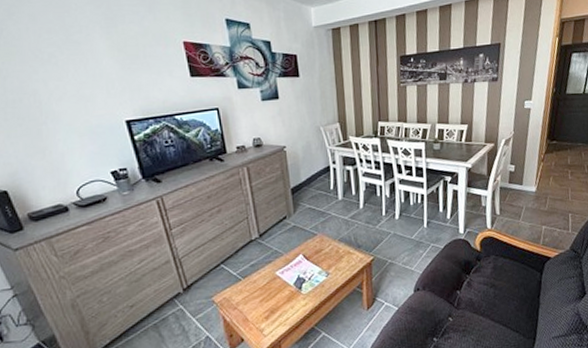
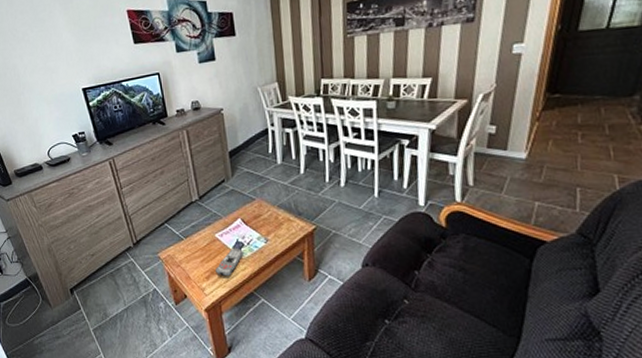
remote control: none [275,284,305,315] -> present [215,248,243,277]

